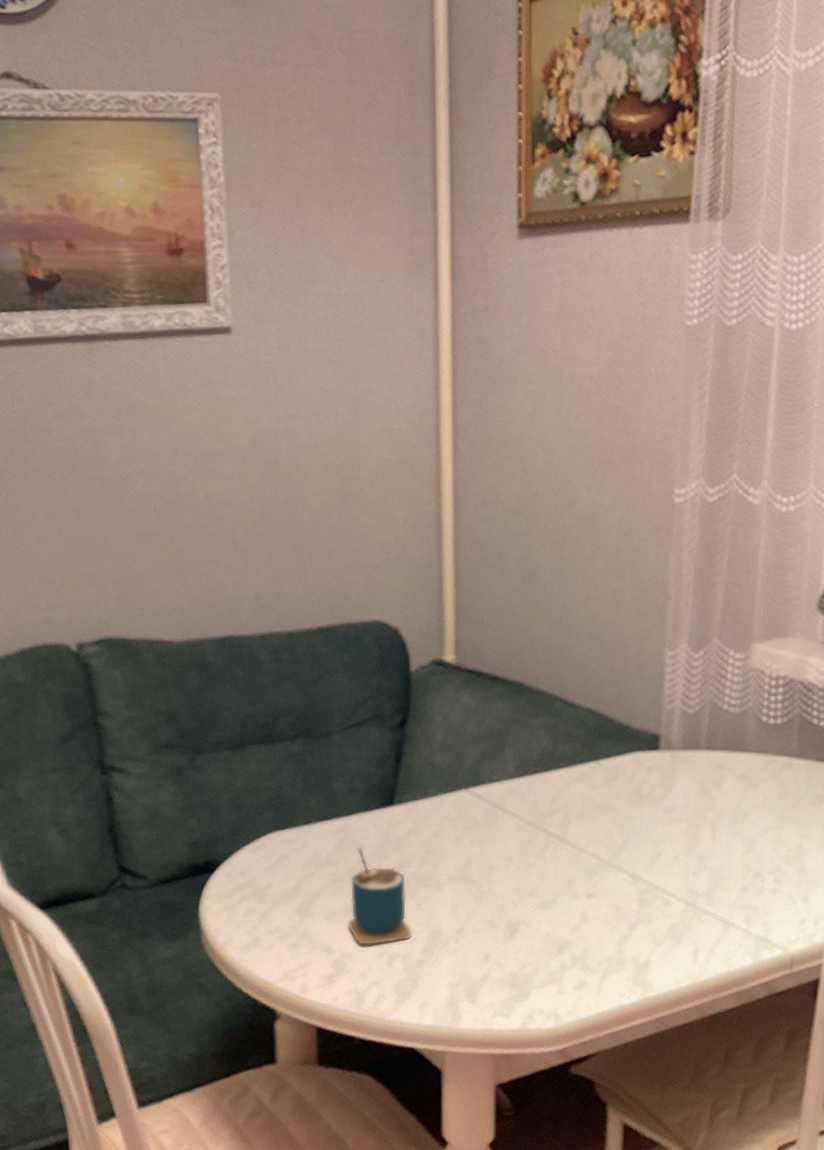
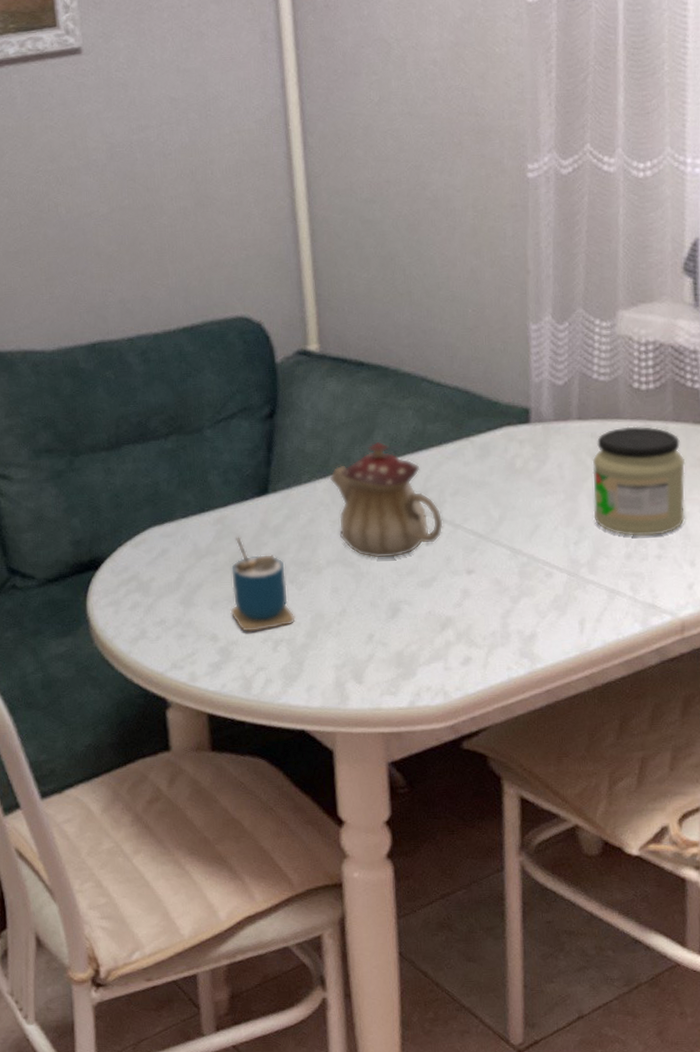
teapot: none [456,758,567,877] -> present [329,441,443,558]
jar: none [714,759,806,870] -> present [592,426,686,536]

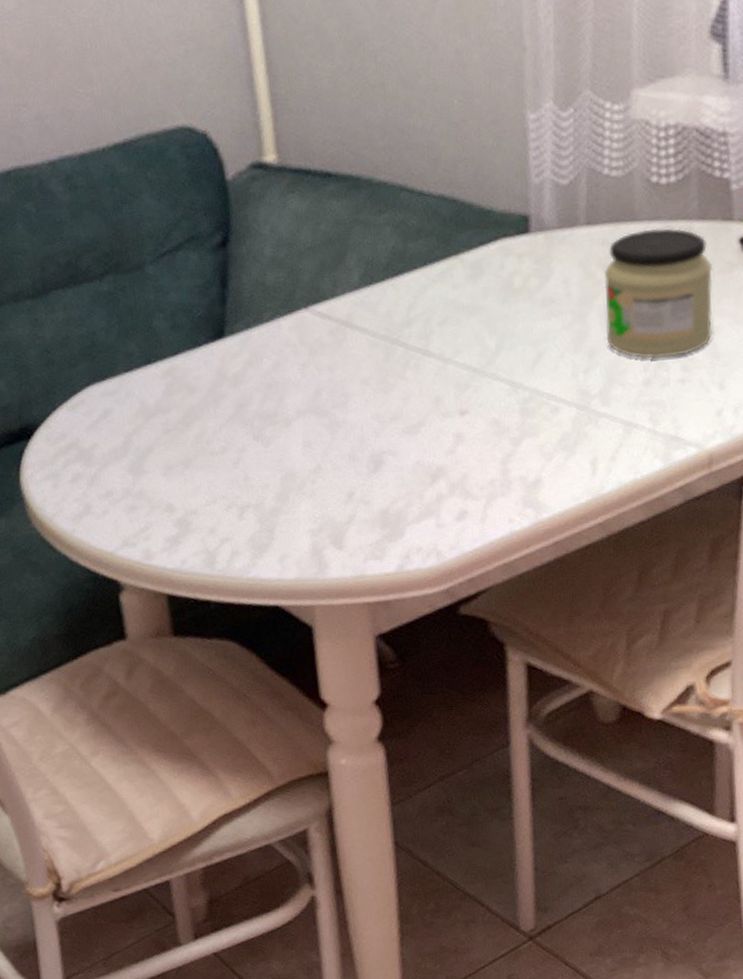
cup: present [230,537,296,633] -> none [185,389,263,500]
teapot: present [329,441,443,558] -> none [295,266,431,404]

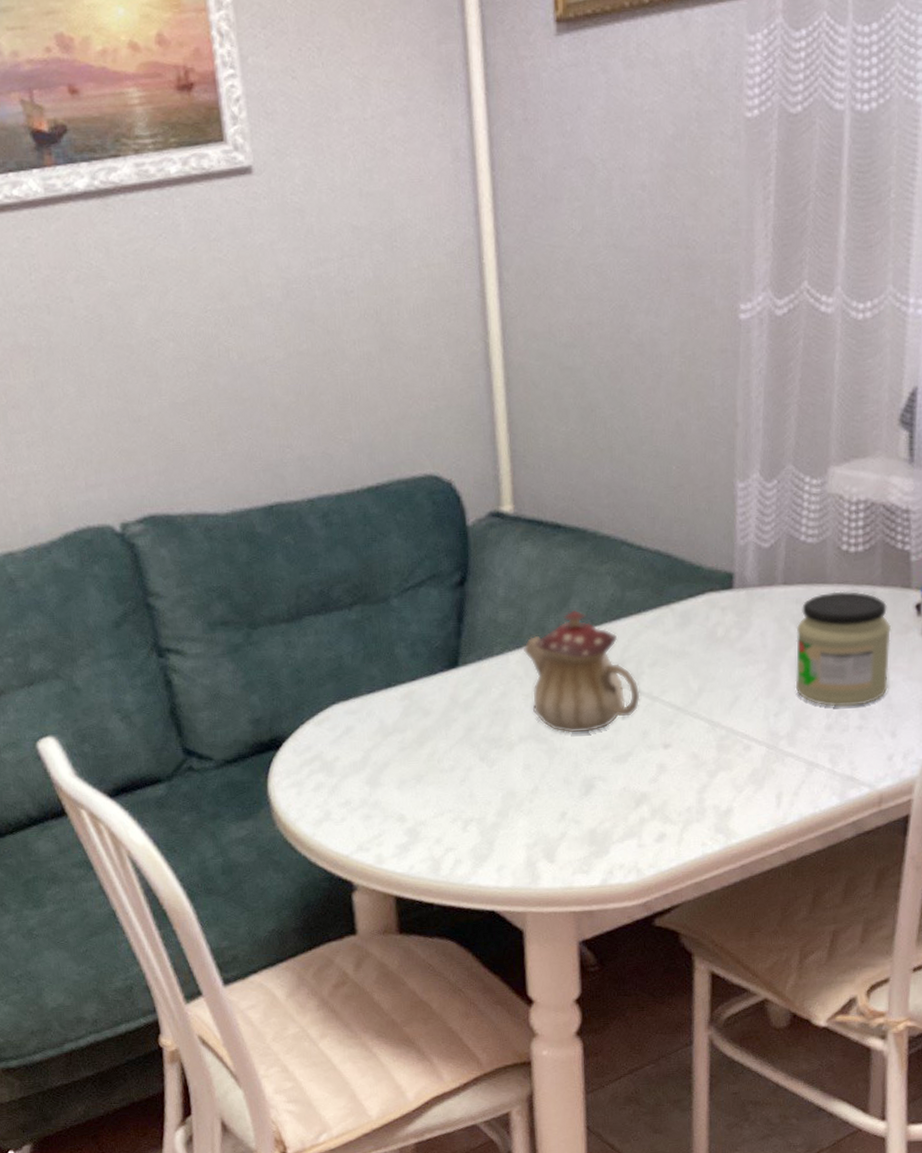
teapot: none [295,266,431,404] -> present [522,609,640,733]

